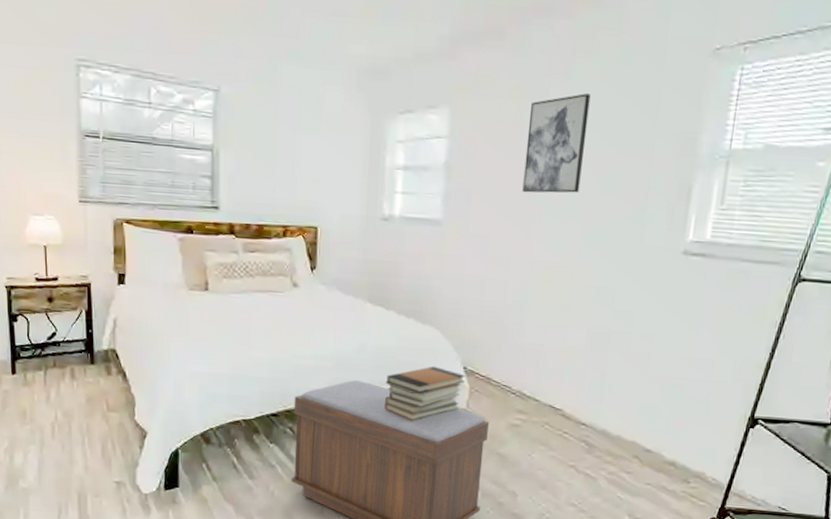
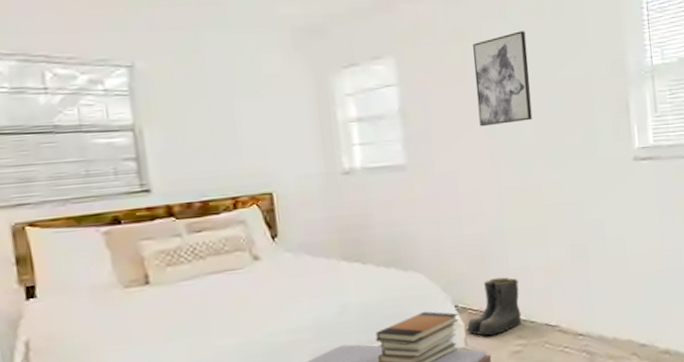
boots: none [470,349,530,404] -> present [466,277,522,336]

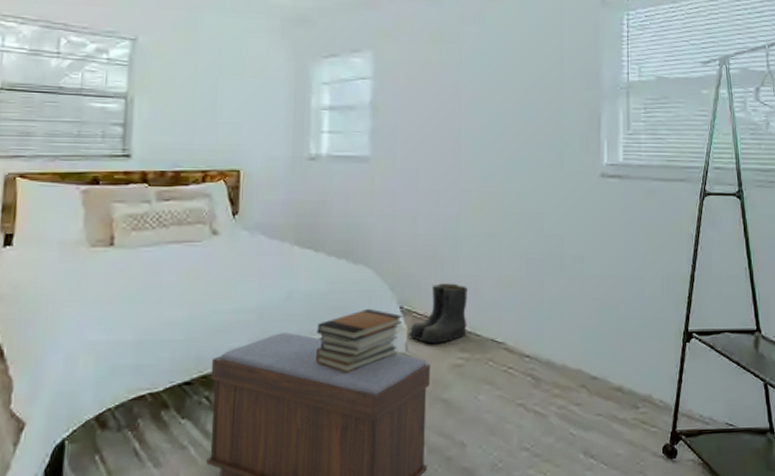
wall art: present [473,31,533,127] -> none [447,37,502,127]

